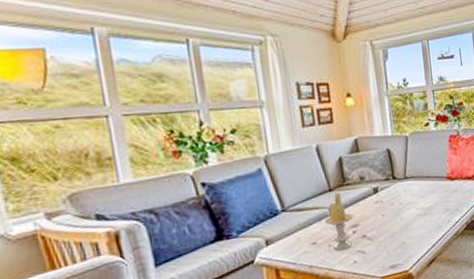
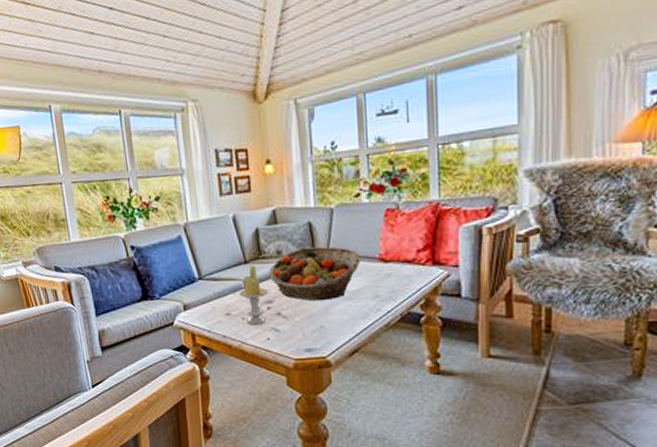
fruit basket: none [352,169,433,221] -> present [268,246,361,301]

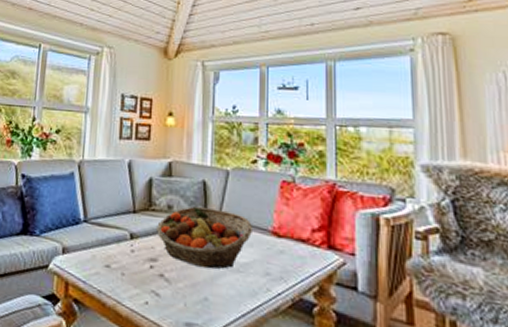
candle: present [239,266,268,326] -> none [122,217,153,285]

